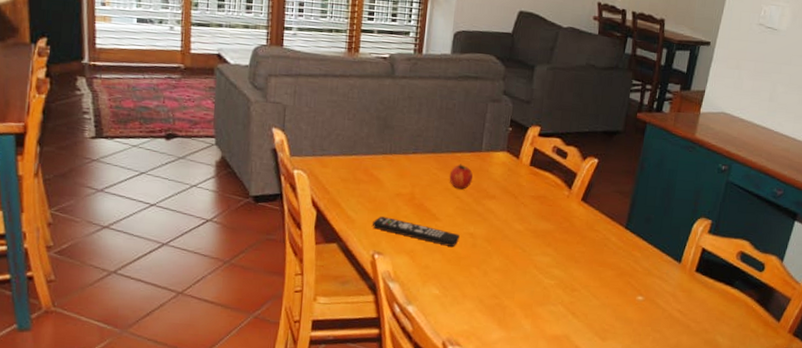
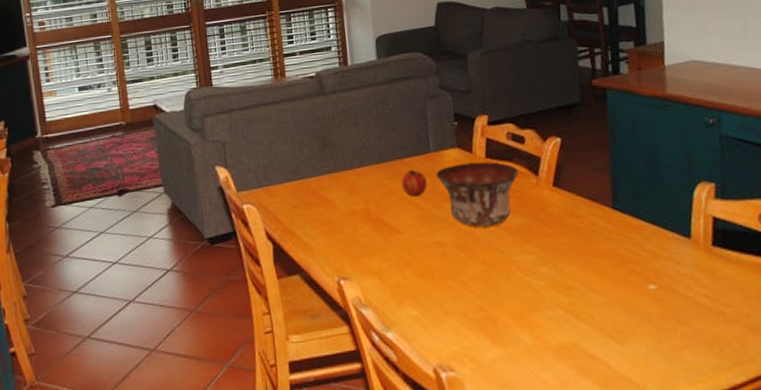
remote control: present [373,217,460,247] -> none [332,238,427,260]
bowl: none [482,166,556,227] -> present [436,161,519,227]

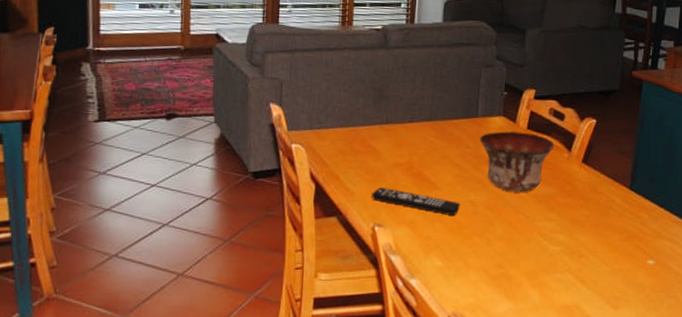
remote control: none [332,238,427,260] -> present [372,188,460,215]
fruit: present [401,169,427,196] -> none [447,130,470,156]

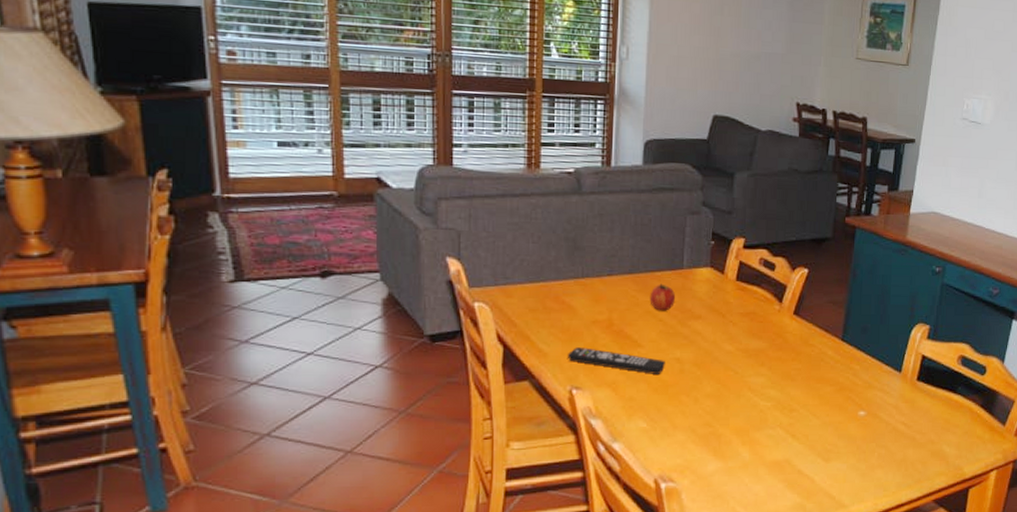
fruit: none [447,130,470,156] -> present [649,283,675,311]
bowl: present [480,131,555,192] -> none [685,283,765,347]

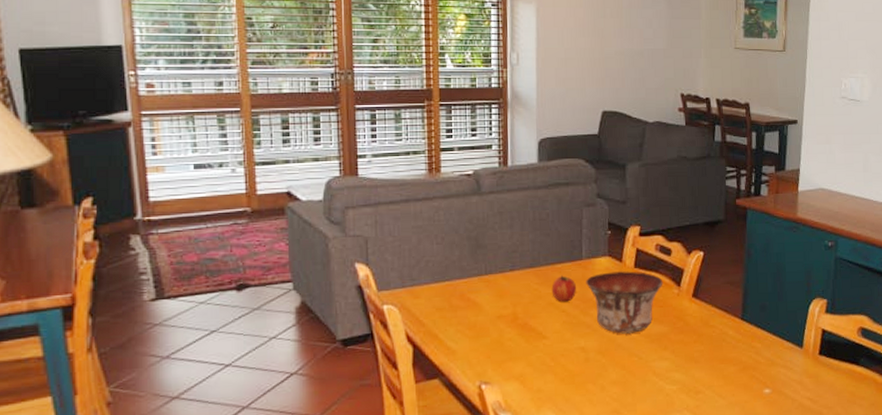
remote control: present [568,348,665,374] -> none [476,342,570,365]
bowl: none [685,283,765,347] -> present [586,271,663,334]

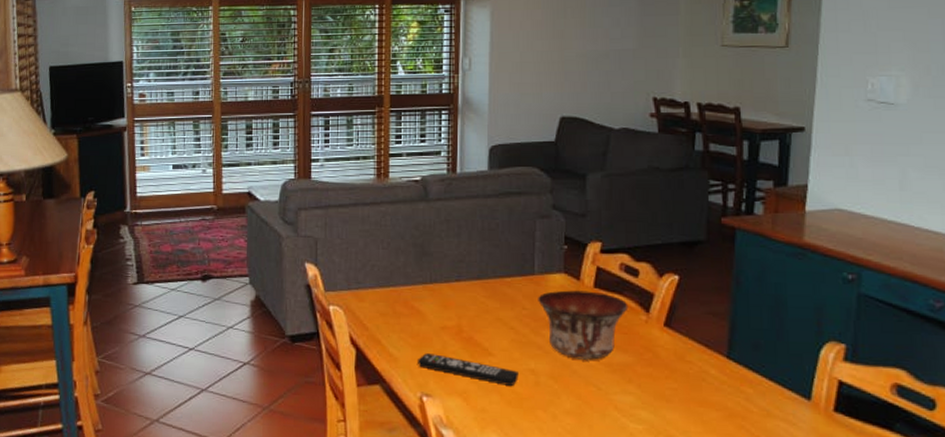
remote control: none [476,342,570,365] -> present [418,353,519,386]
fruit: present [551,275,576,302] -> none [500,290,526,319]

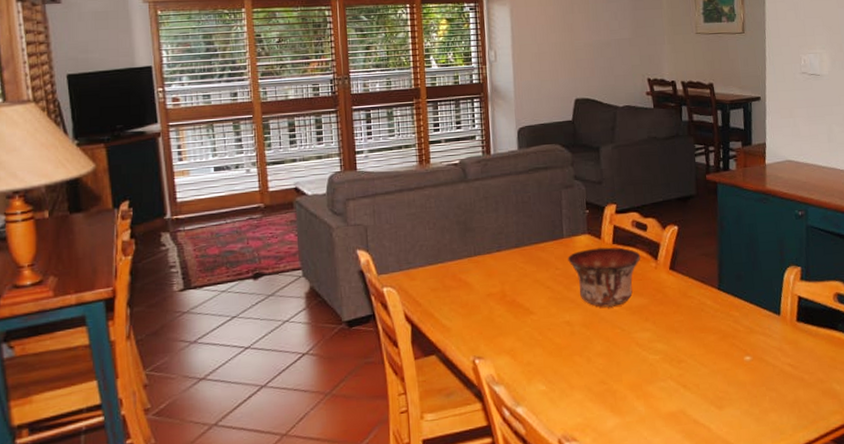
remote control: present [418,353,519,386] -> none [468,319,557,339]

